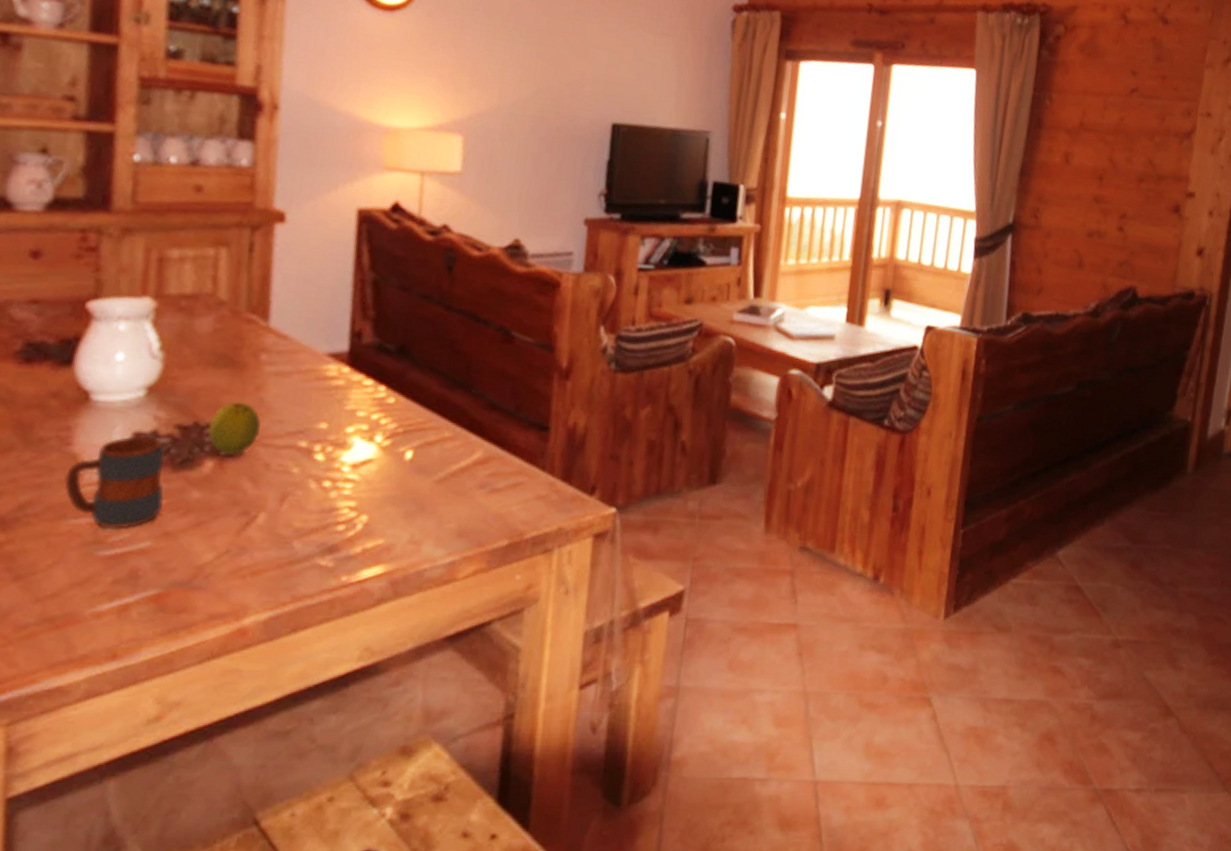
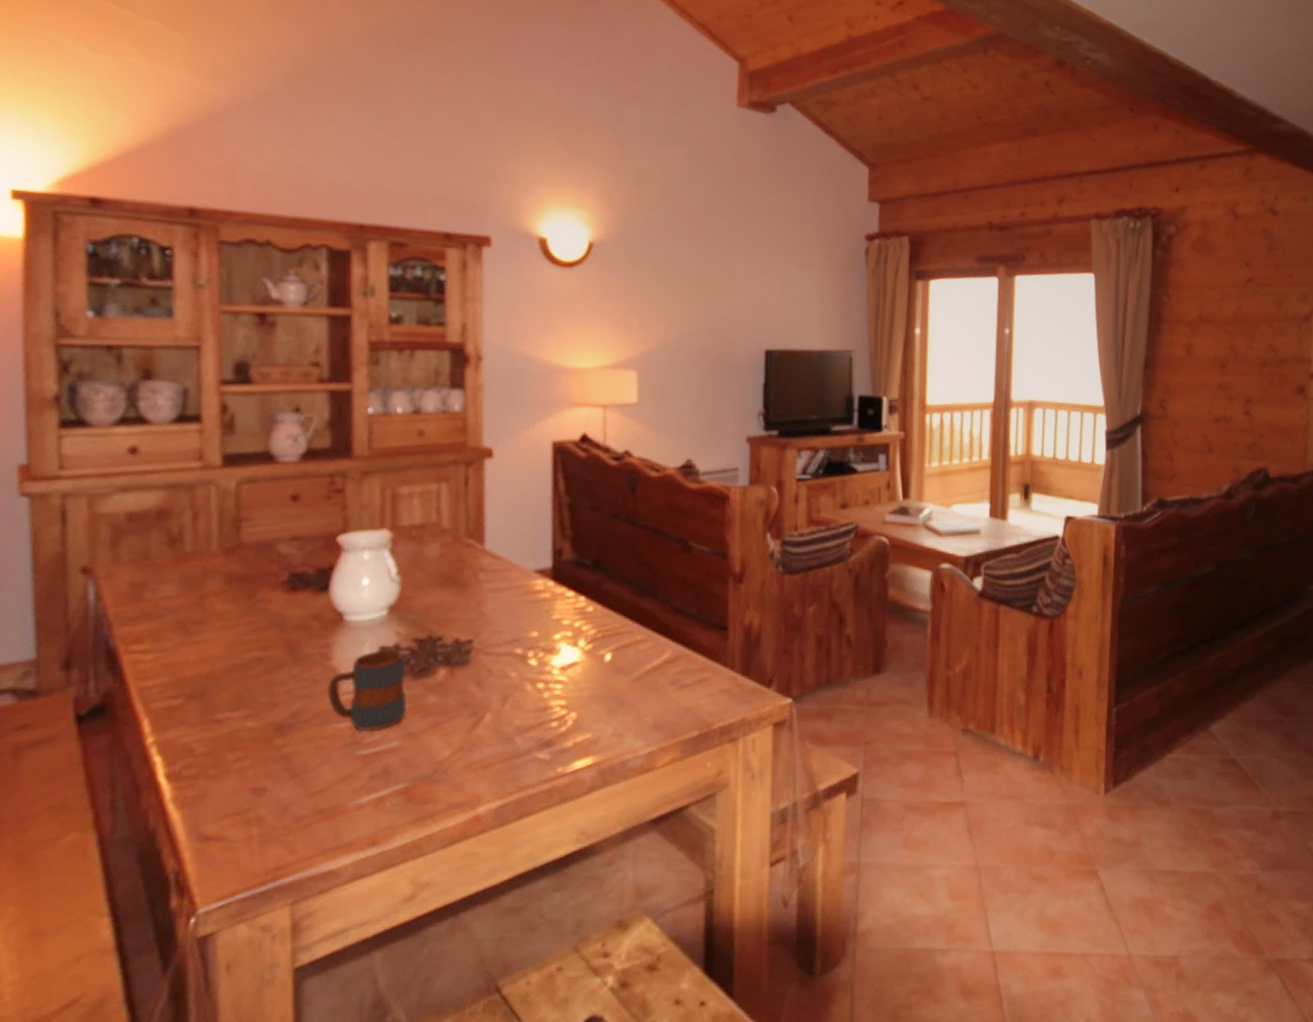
fruit: present [208,401,261,455] -> none [440,616,483,663]

